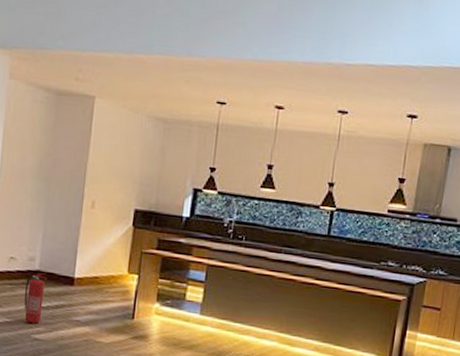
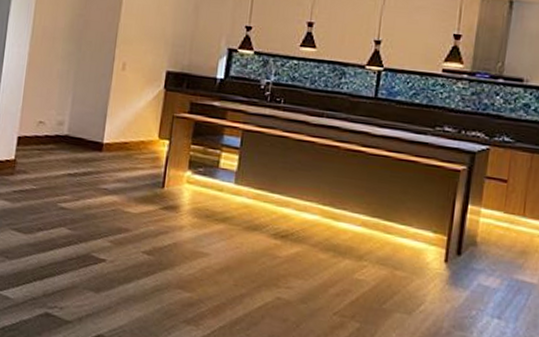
fire extinguisher: present [24,272,48,324] -> none [51,137,76,192]

